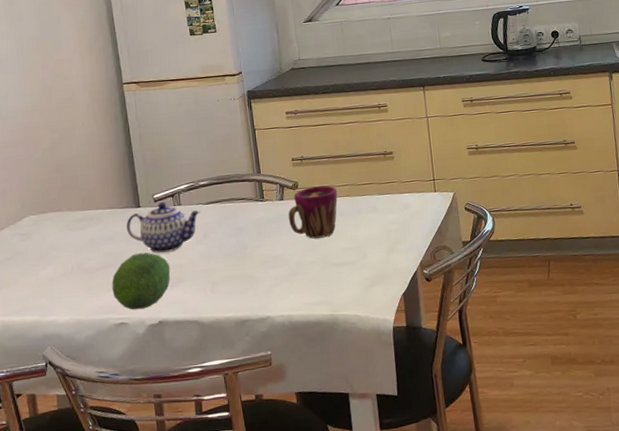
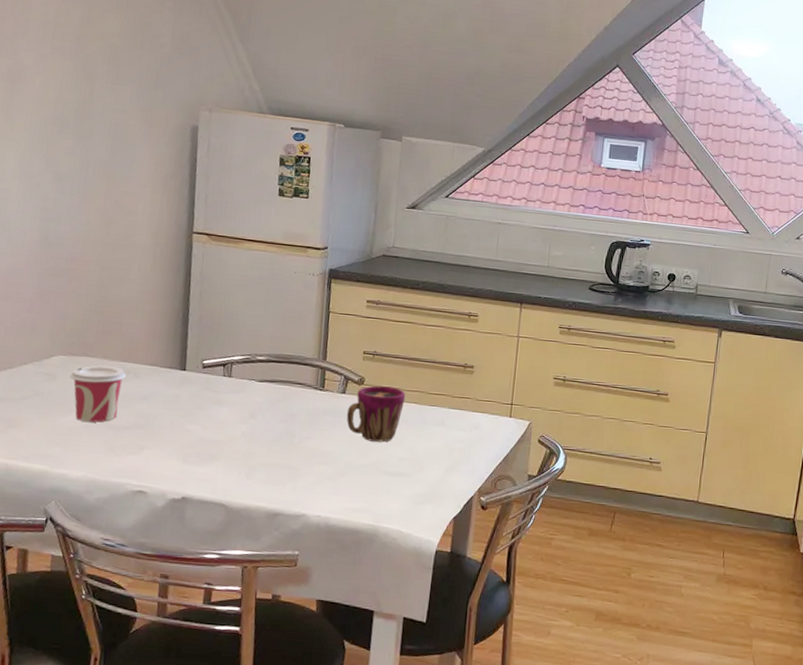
cup: none [42,216,91,270] -> present [69,365,127,423]
fruit: present [112,252,171,310] -> none [136,420,207,481]
teapot: present [126,202,201,253] -> none [165,369,252,425]

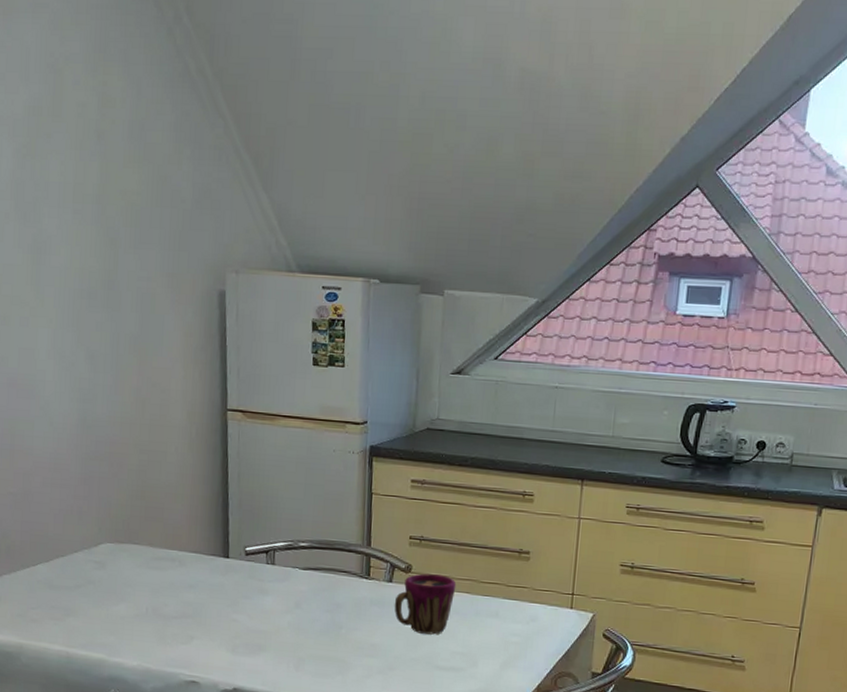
cup: present [69,365,127,423] -> none [118,553,172,612]

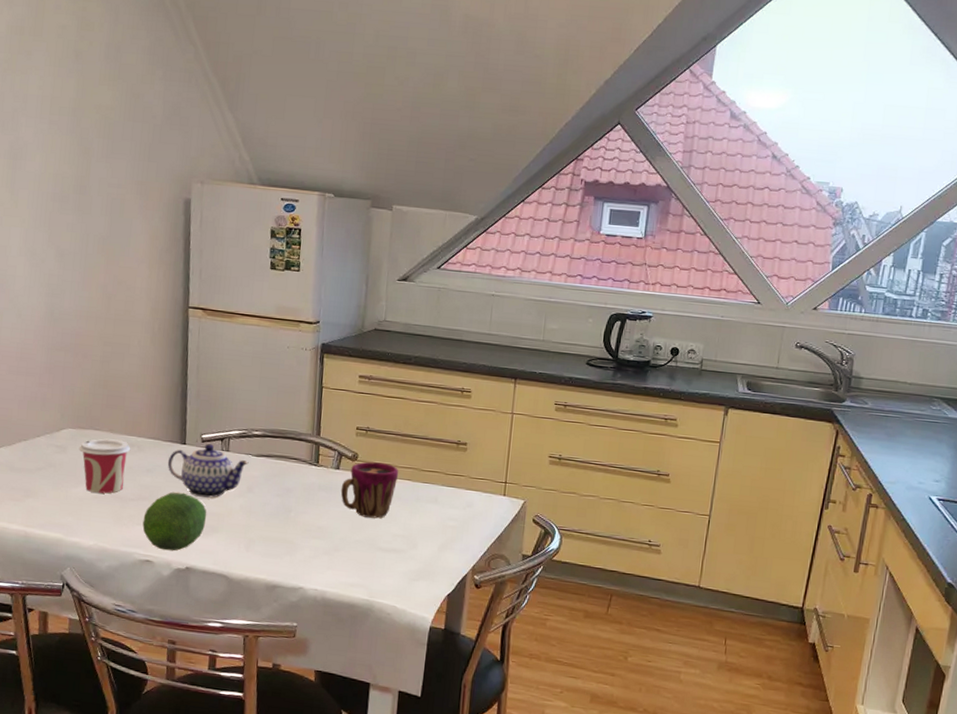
cup: none [118,553,172,612] -> present [79,438,131,494]
fruit: none [187,609,254,672] -> present [142,492,207,551]
teapot: none [210,556,296,615] -> present [167,443,249,498]

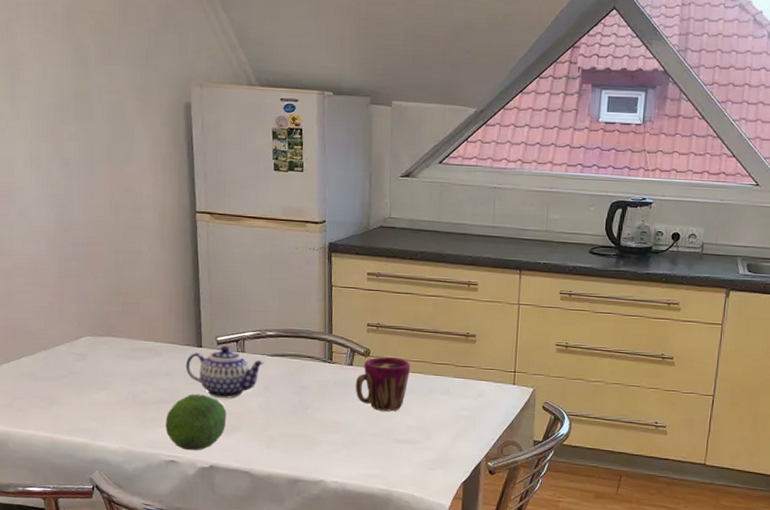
cup: present [79,438,131,494] -> none [98,344,149,398]

